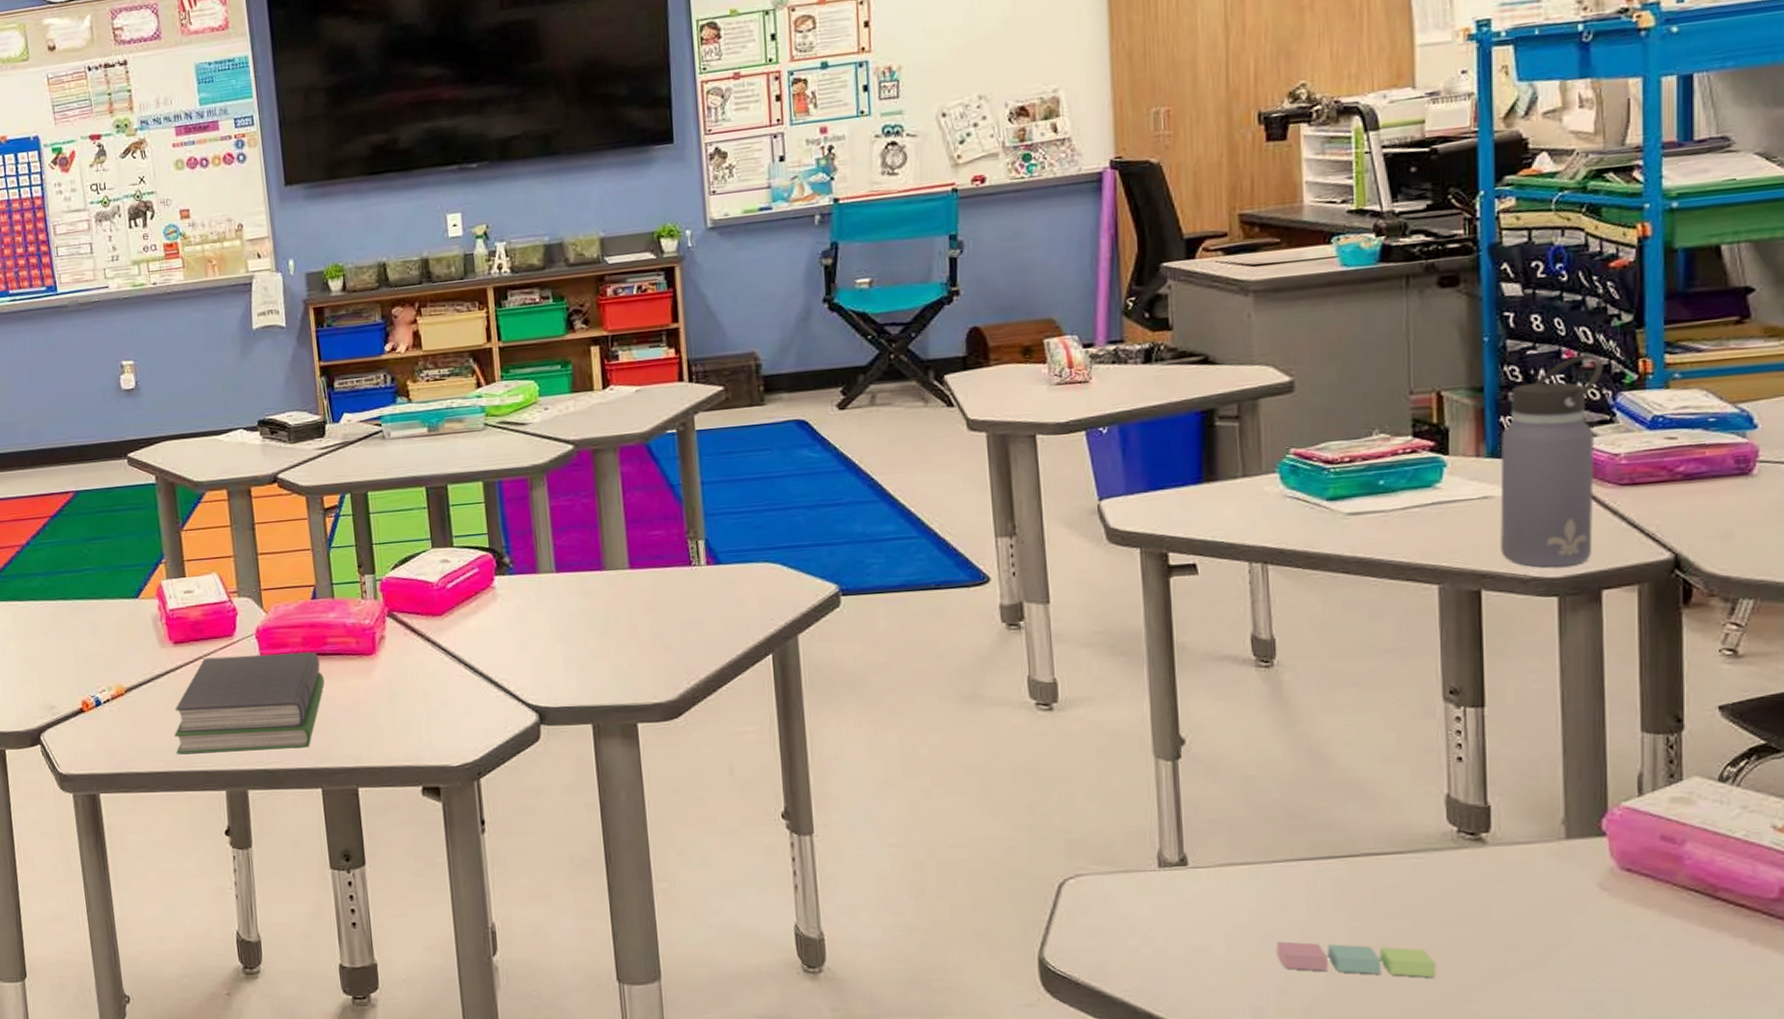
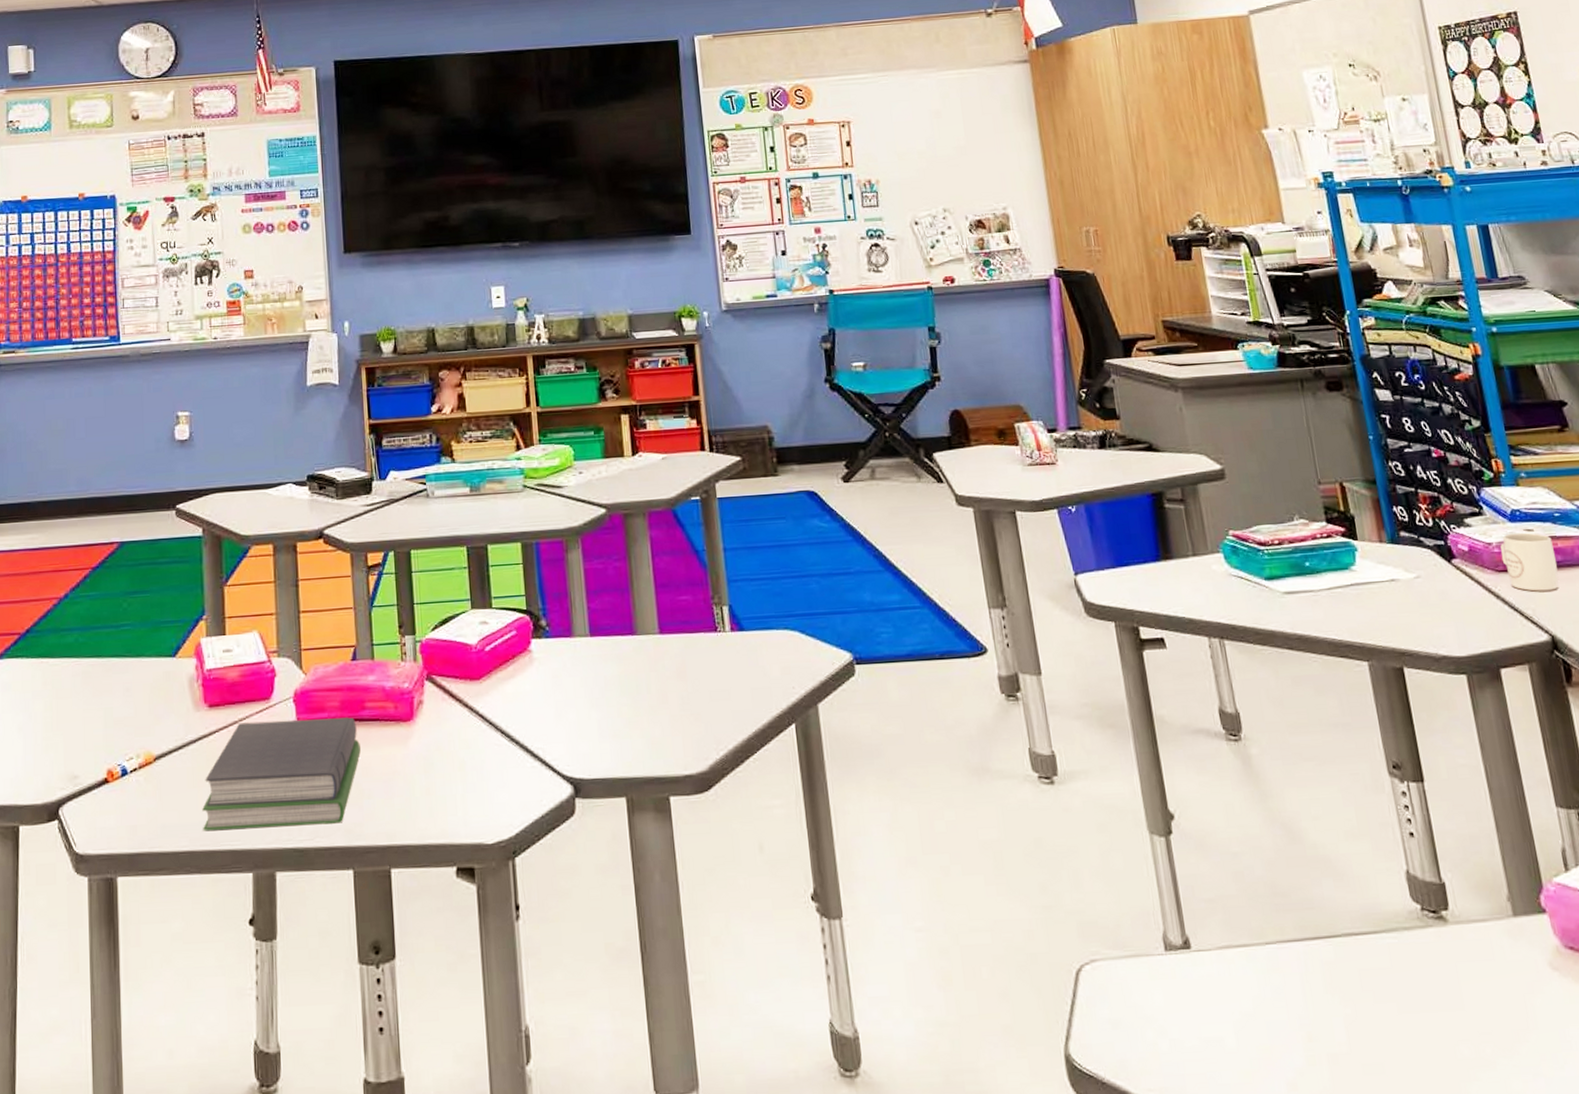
sticky notes: present [1276,941,1436,978] -> none [1280,1030,1425,1068]
water bottle: present [1500,354,1604,567] -> none [1396,454,1486,647]
mug: none [1629,440,1701,508] -> present [1500,532,1559,593]

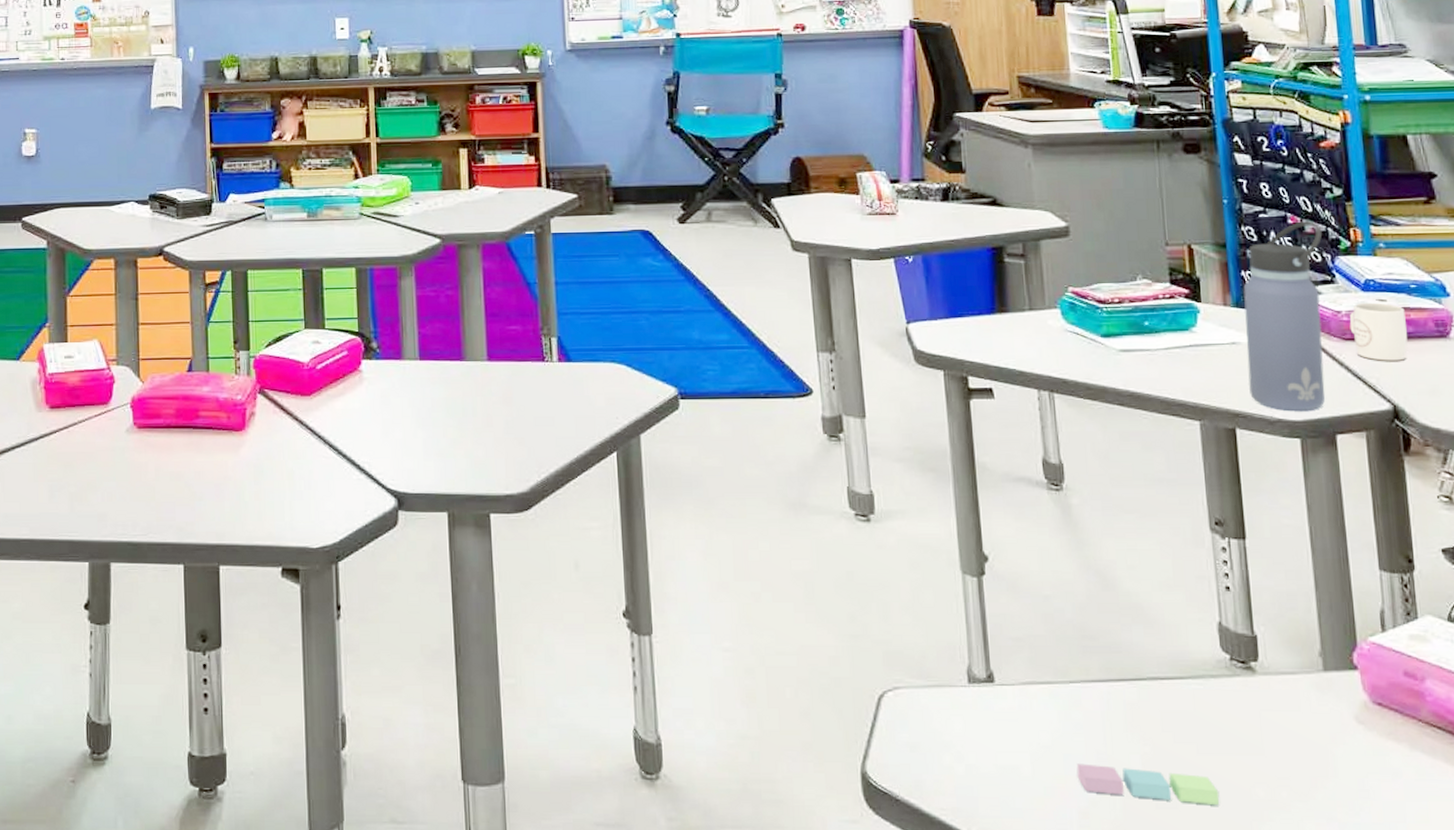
book: present [202,717,361,830] -> none [42,424,194,522]
sticky notes: none [1280,1030,1425,1068] -> present [1076,763,1220,806]
water bottle: none [1396,454,1486,647] -> present [1243,221,1325,411]

